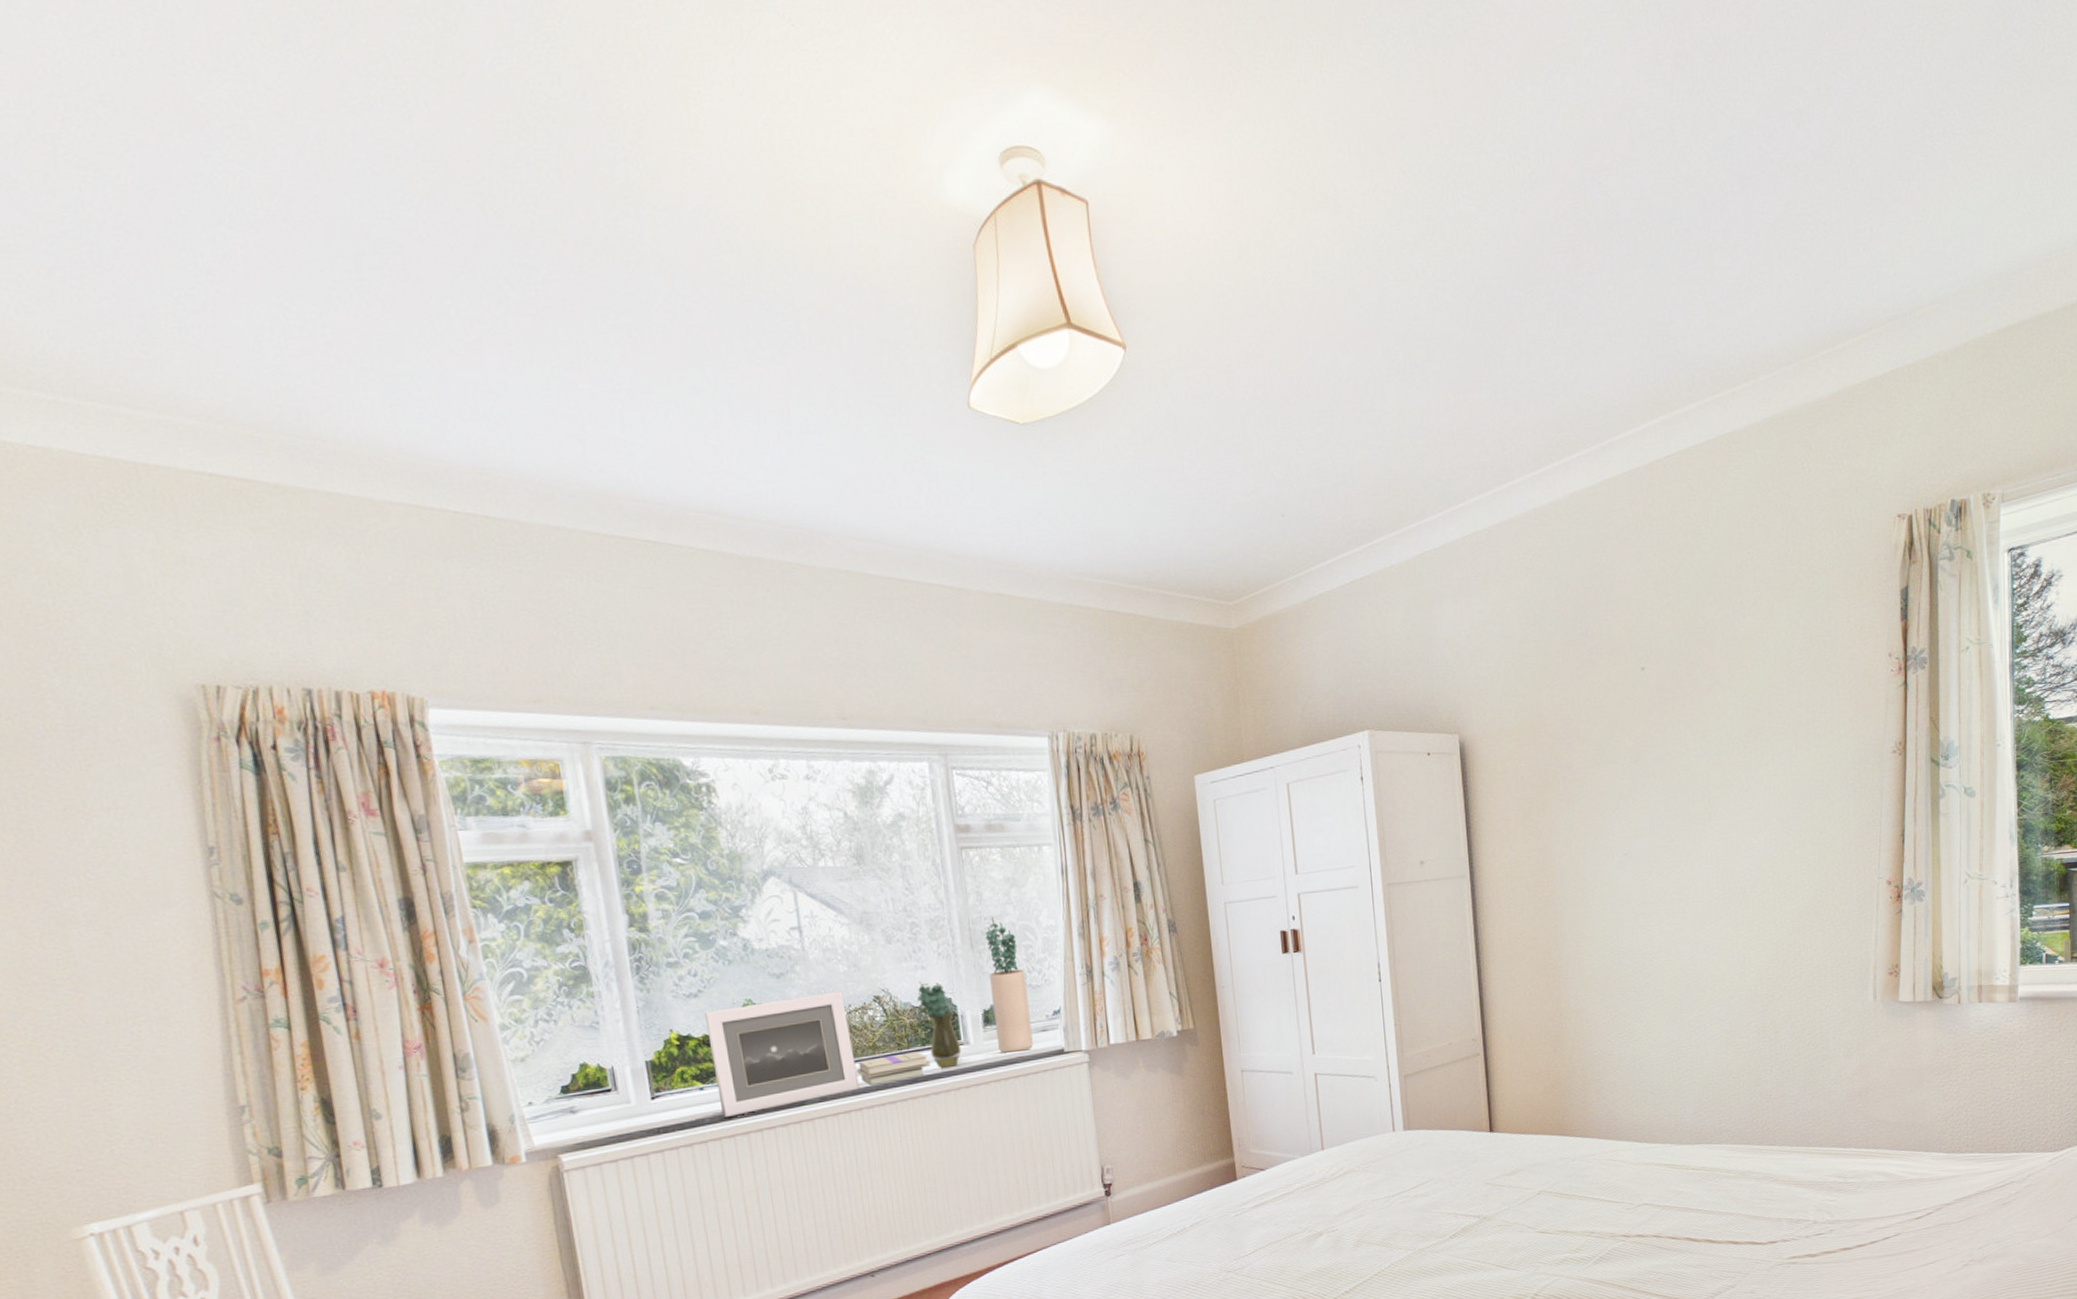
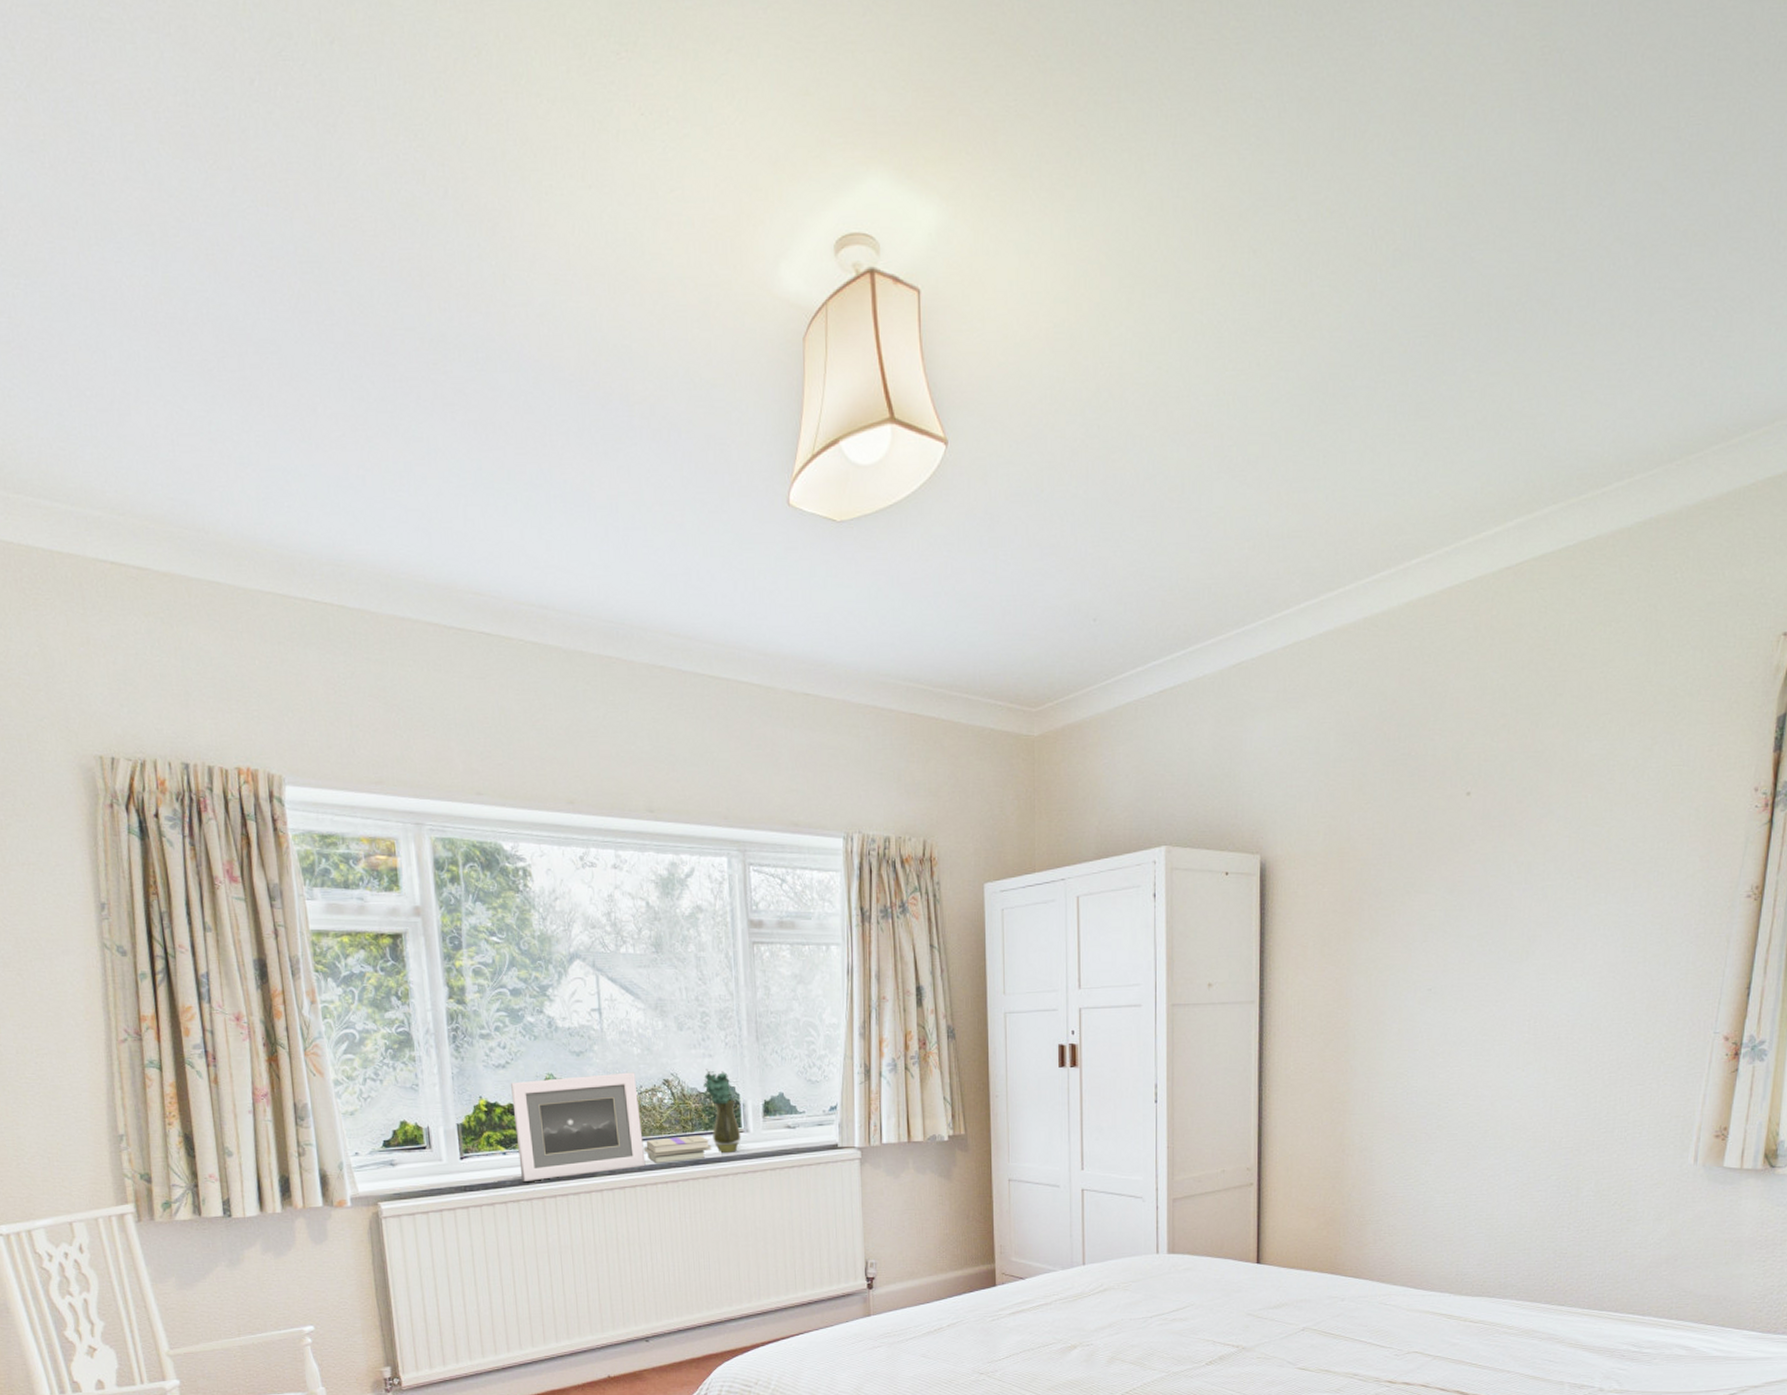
vase: present [985,917,1033,1053] -> none [771,1012,809,1143]

